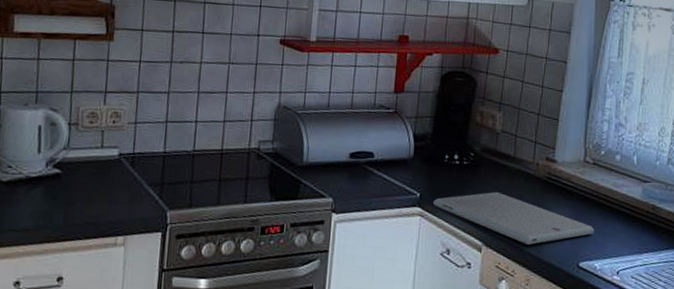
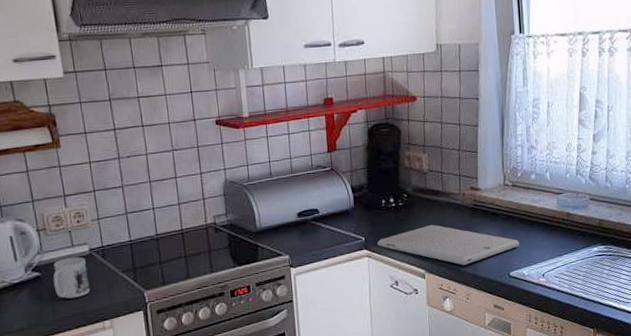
mug: none [72,159,113,205] -> present [53,257,90,299]

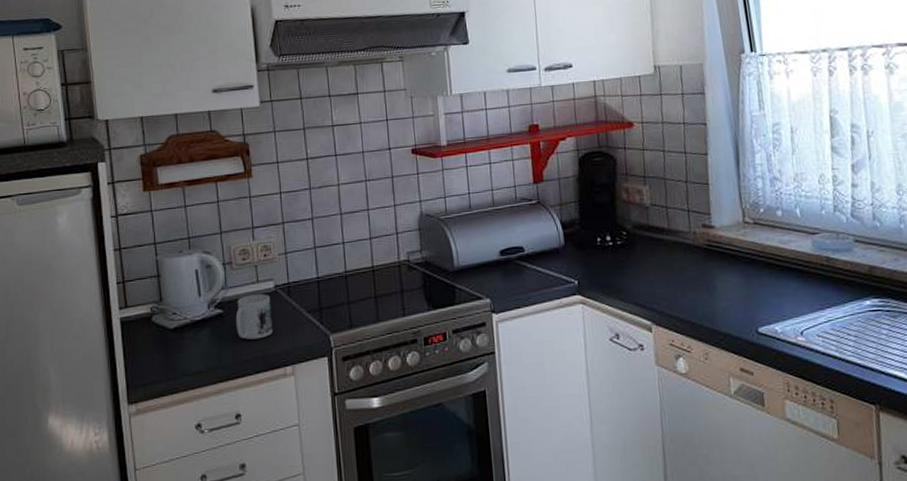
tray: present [378,224,520,265] -> none [593,267,768,317]

